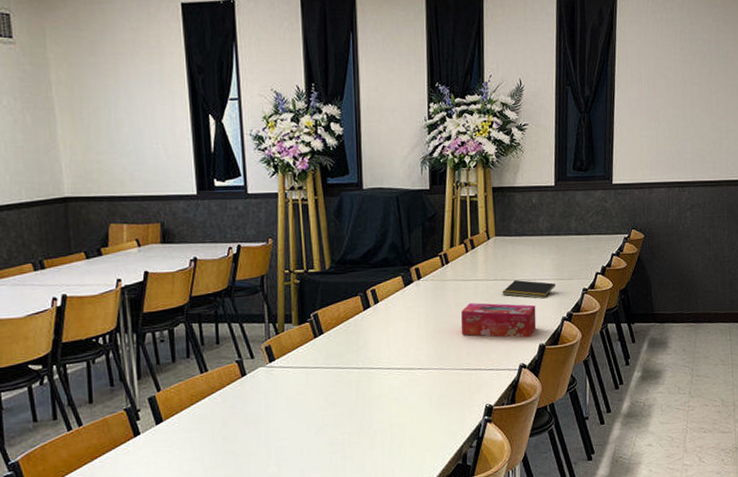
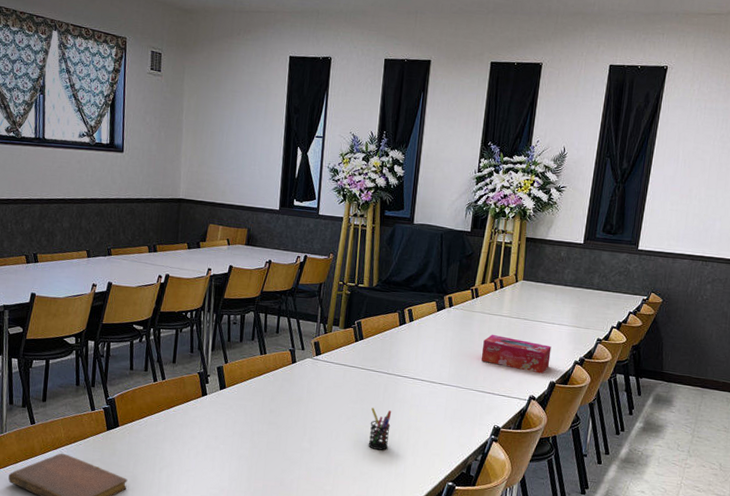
pen holder: none [345,410,371,459] -> present [368,408,392,450]
notepad: present [502,279,556,299] -> none [522,320,573,342]

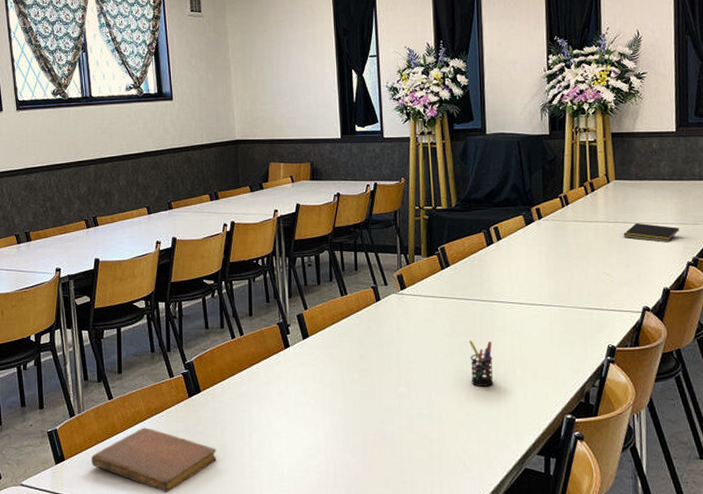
tissue box: present [481,335,552,374] -> none [581,244,660,281]
notepad: none [522,320,573,342] -> present [623,222,680,243]

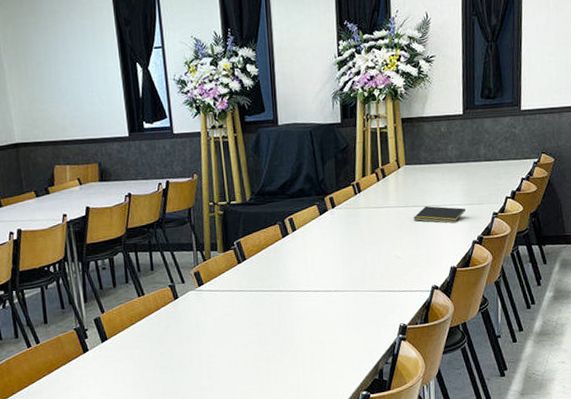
pen holder: present [469,340,494,387] -> none [268,329,293,373]

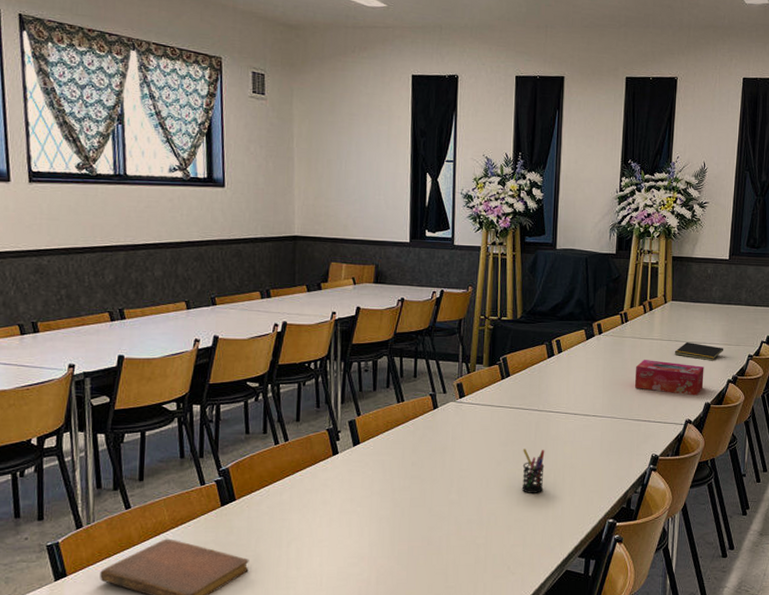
pen holder: none [268,329,293,373] -> present [521,449,545,493]
tissue box: none [374,228,448,261] -> present [634,360,704,396]

